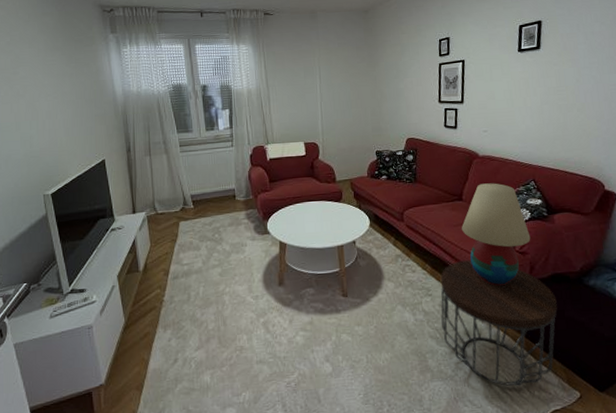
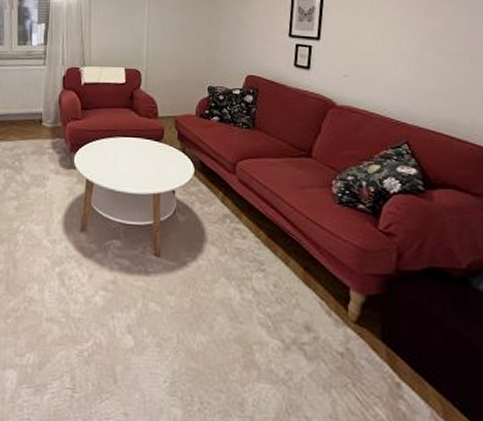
side table: present [440,259,558,386] -> none [274,232,434,411]
table lamp: present [462,183,531,286] -> none [309,140,400,272]

